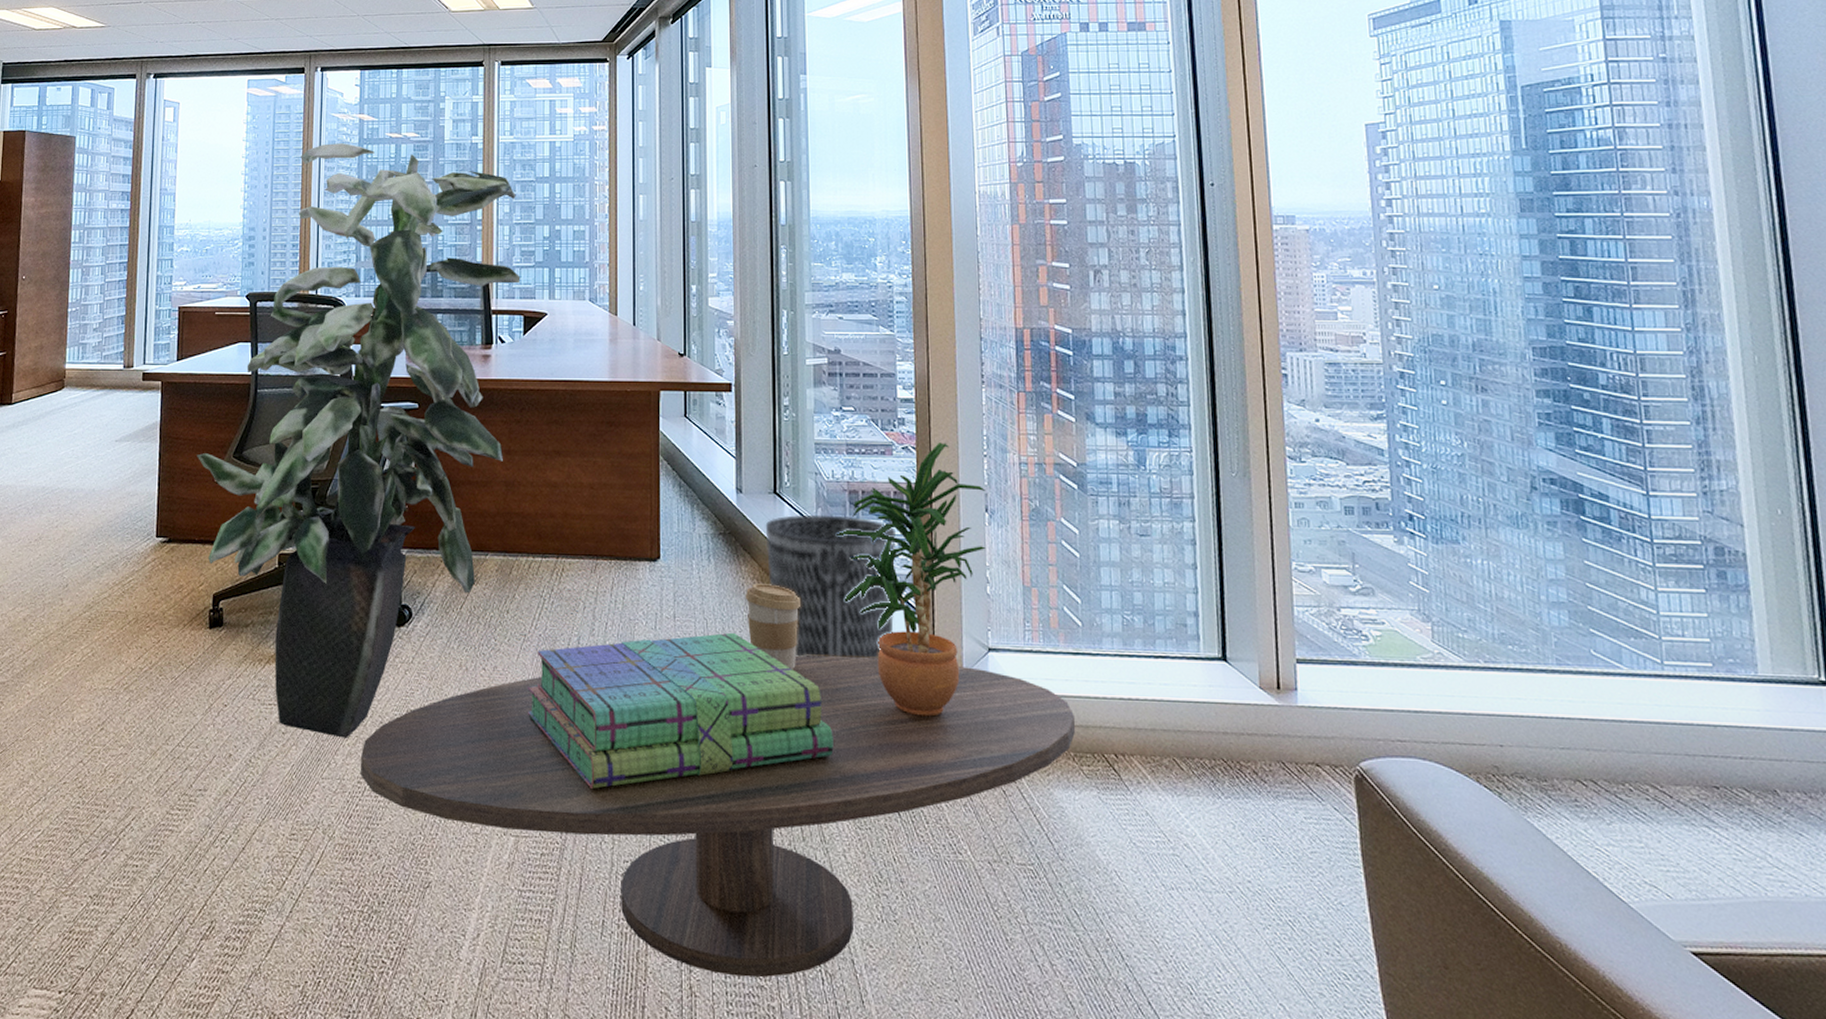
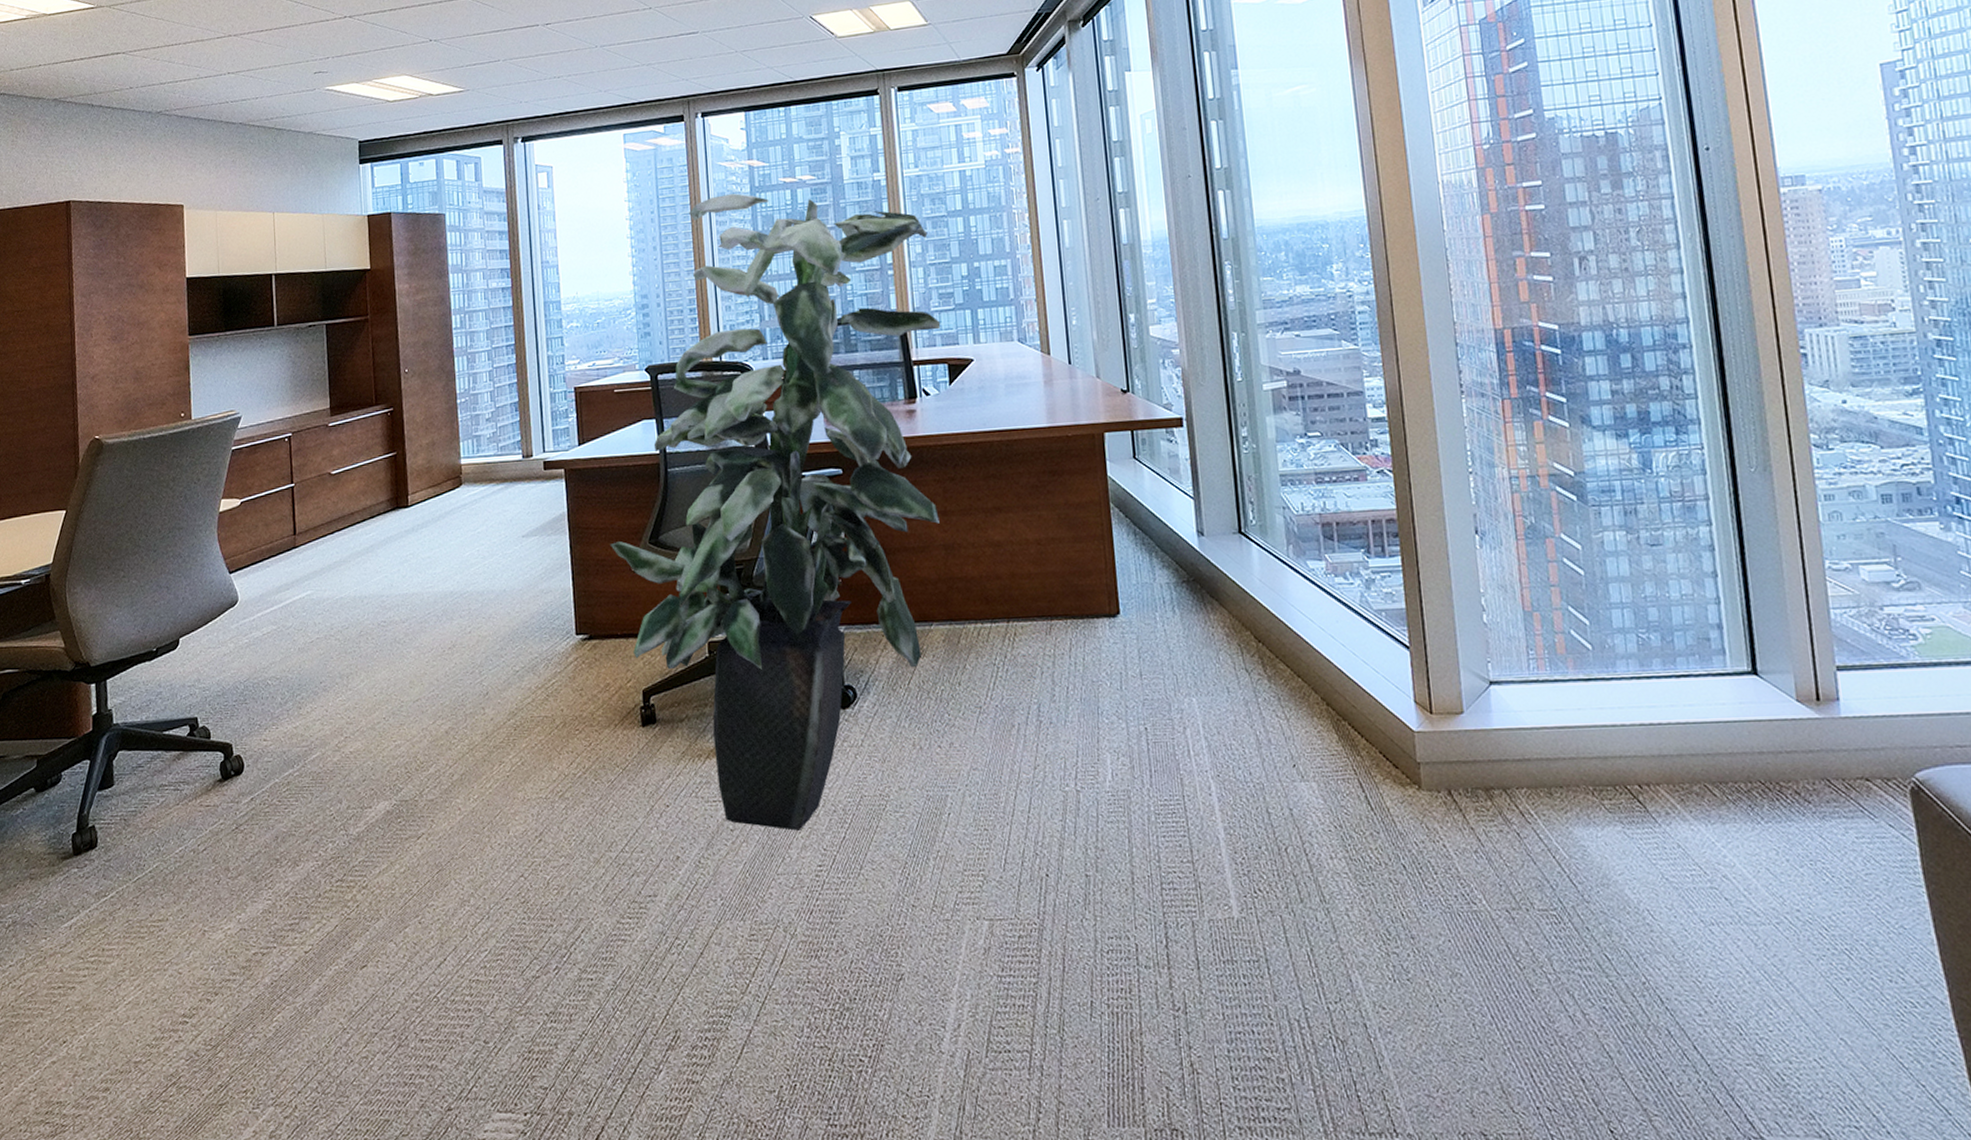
coffee table: present [361,655,1075,978] -> none [816,701,1593,1050]
stack of books: present [527,632,834,789] -> none [987,686,1327,864]
coffee cup: present [745,584,802,669] -> none [1216,631,1279,721]
wastebasket: present [765,514,896,660] -> none [1232,550,1383,707]
potted plant: present [835,442,986,717] -> none [1310,462,1479,761]

